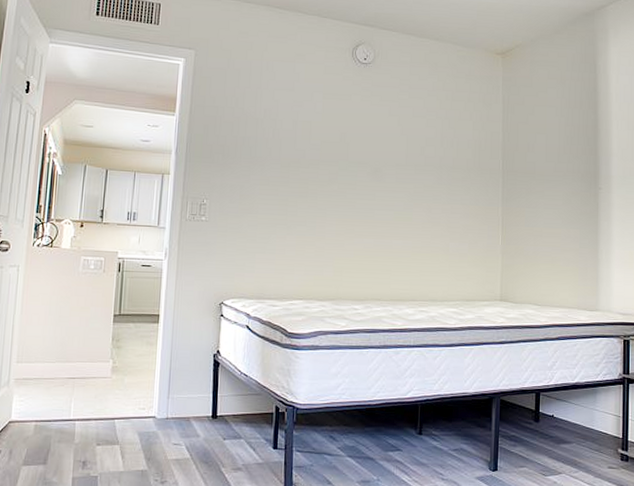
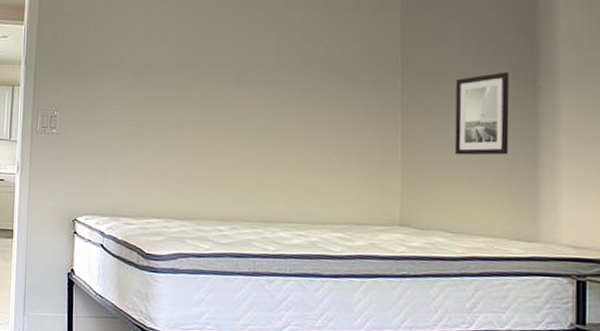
wall art: none [540,176,579,242] -> present [454,71,510,155]

